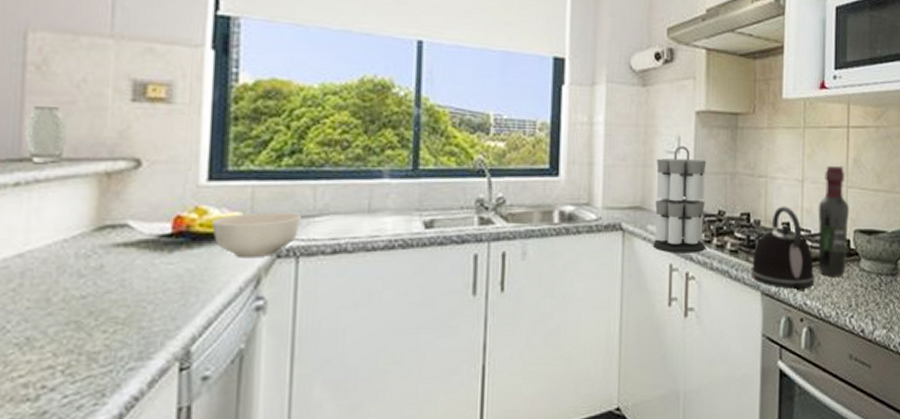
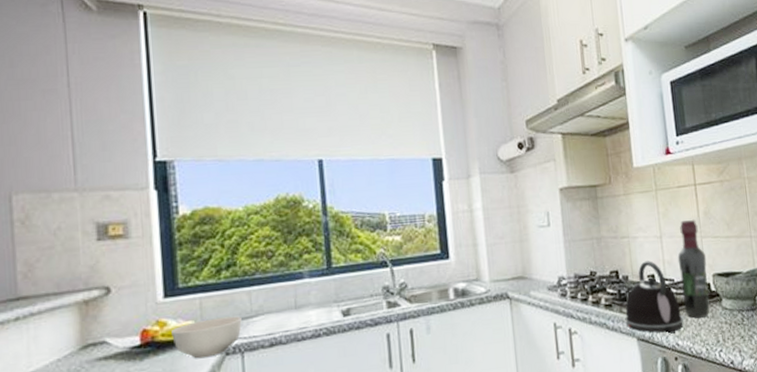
vase: present [24,106,67,163] -> none [18,253,51,300]
spice rack: present [653,146,707,253] -> none [531,220,583,314]

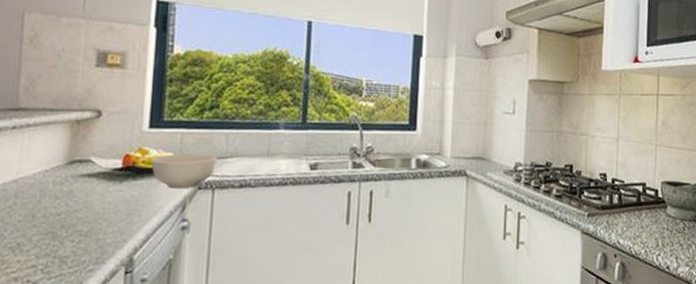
kettle: present [625,260,683,334] -> none [572,160,627,231]
wine bottle: present [677,219,710,318] -> none [630,127,658,221]

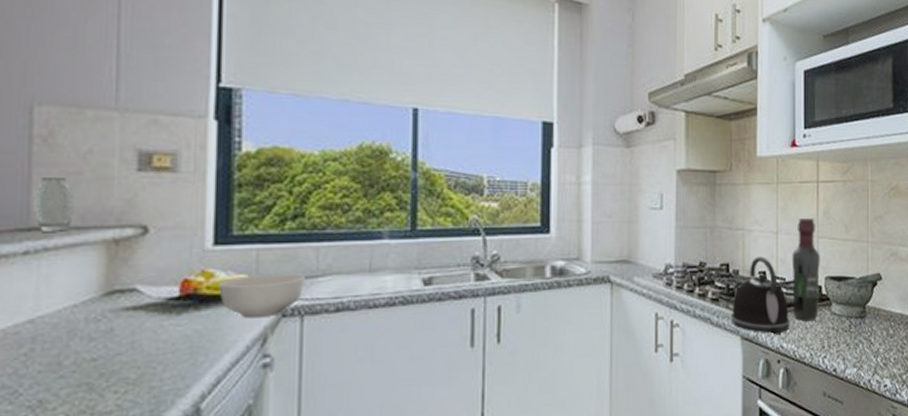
vase: none [20,69,50,112] -> present [32,178,74,232]
kettle: none [572,160,627,231] -> present [731,256,790,334]
wine bottle: none [630,127,658,221] -> present [791,217,821,321]

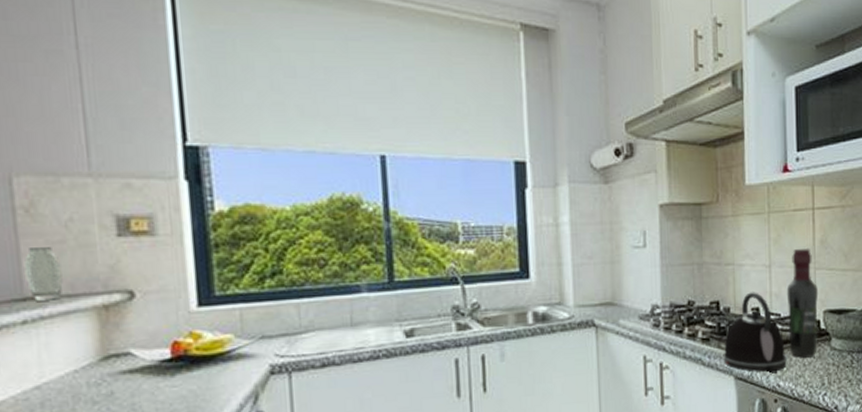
bowl: present [219,273,305,319] -> none [207,331,289,377]

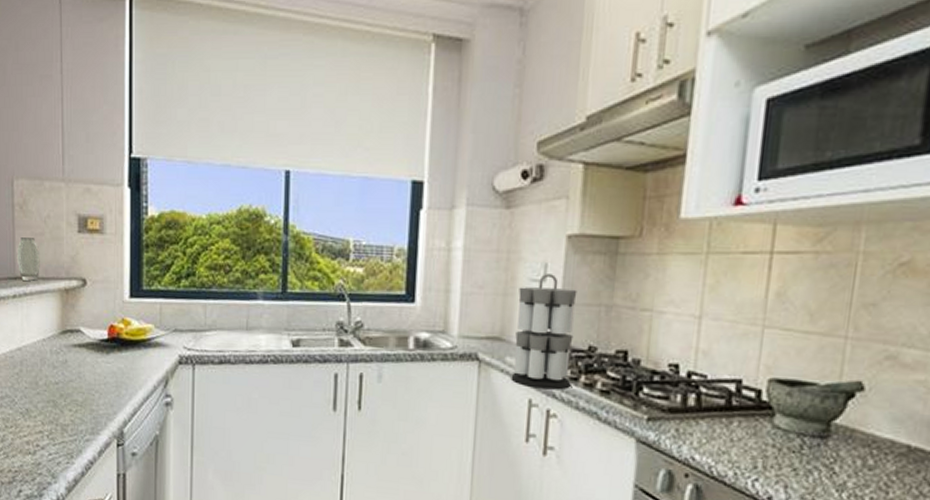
spice rack: none [624,240,677,346] -> present [511,274,577,391]
kettle: present [723,292,787,373] -> none [624,345,708,442]
wine bottle: present [786,247,819,358] -> none [713,300,765,433]

